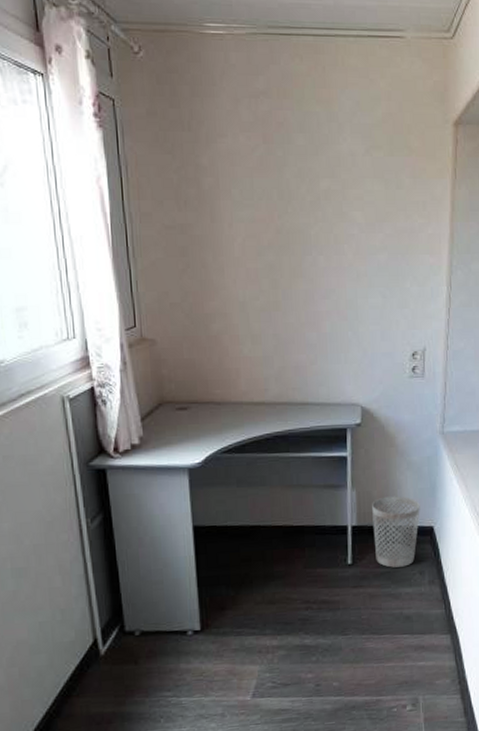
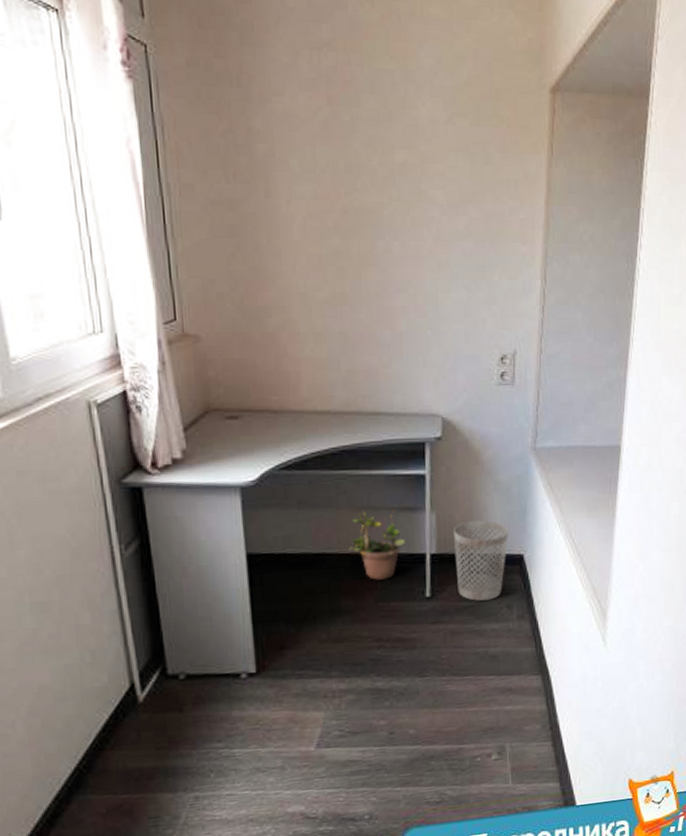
potted plant: none [281,488,330,549] -> present [349,511,406,580]

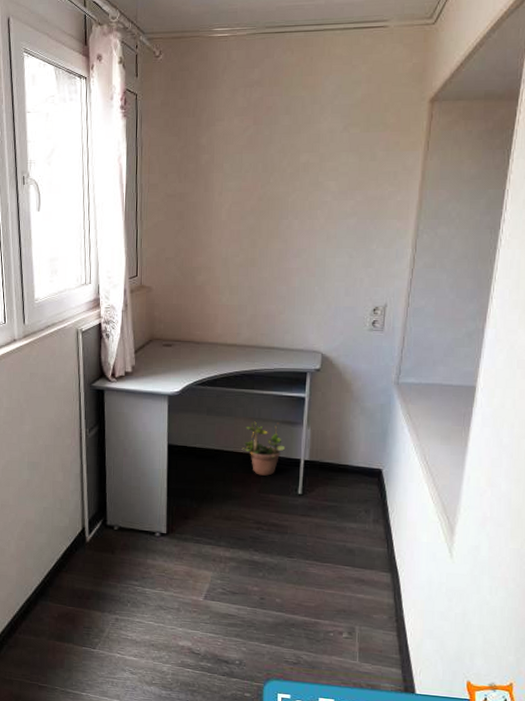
wastebasket: present [454,520,509,601] -> none [324,437,370,503]

